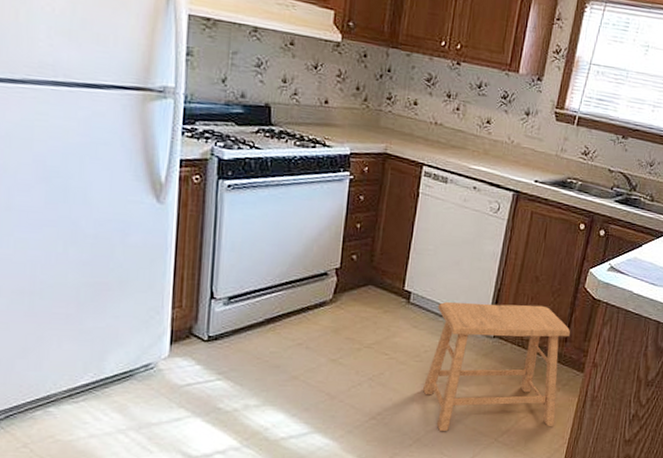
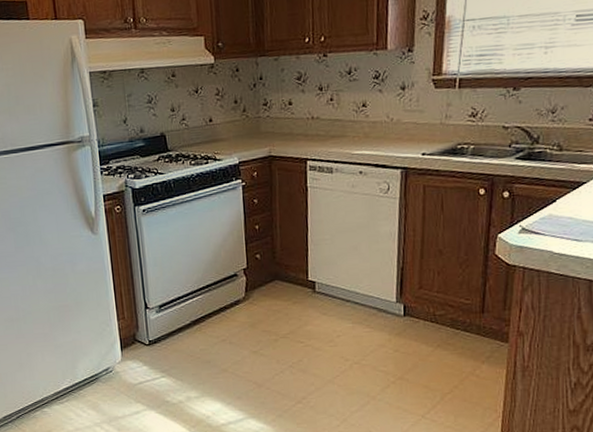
stool: present [423,302,571,432] -> none [342,278,487,412]

